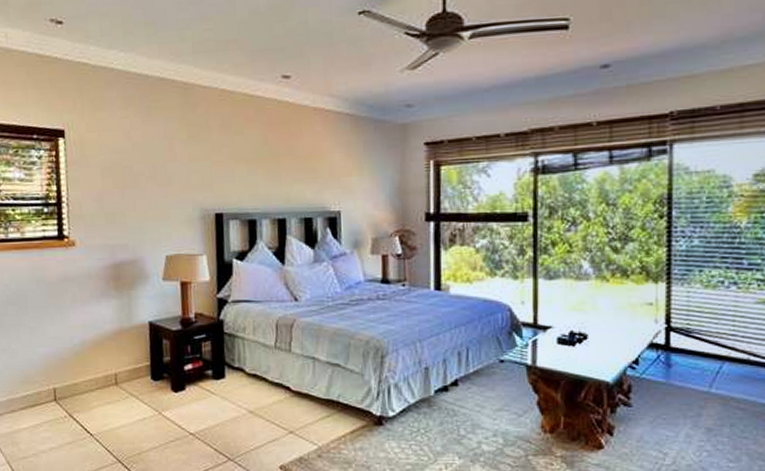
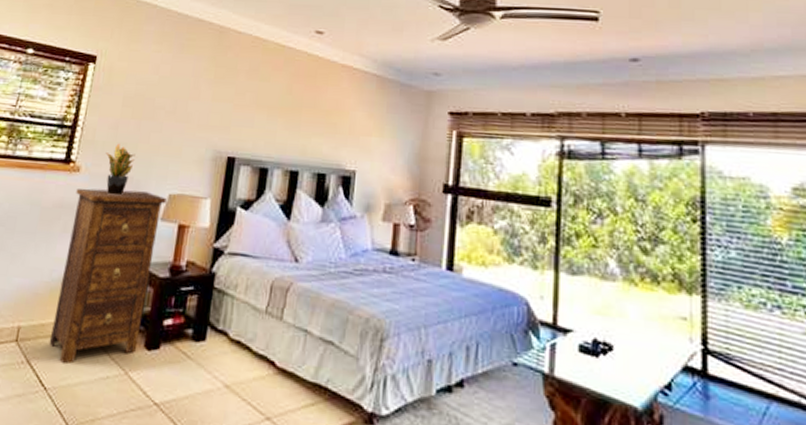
cabinet: none [76,256,165,413] -> present [49,188,166,365]
potted plant: none [96,214,126,263] -> present [105,143,136,196]

